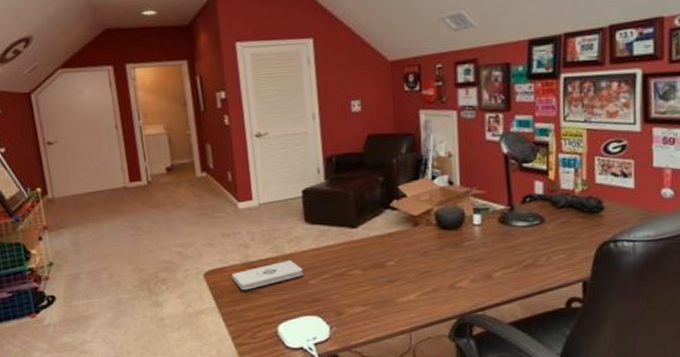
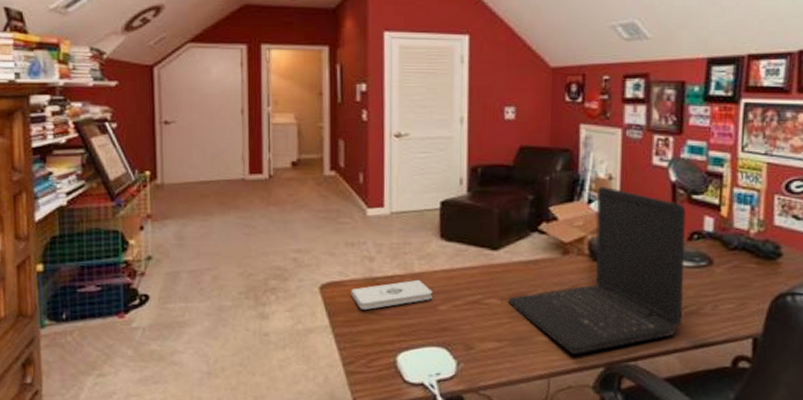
laptop: none [369,162,521,311] -> present [507,185,687,355]

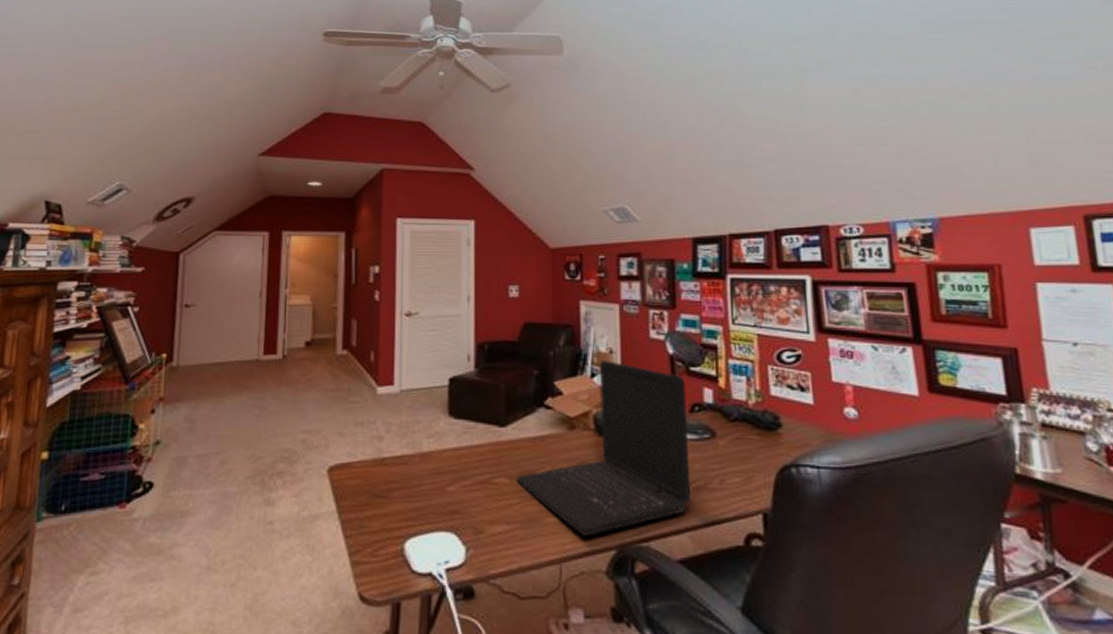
notepad: present [351,279,433,309] -> none [359,459,441,492]

